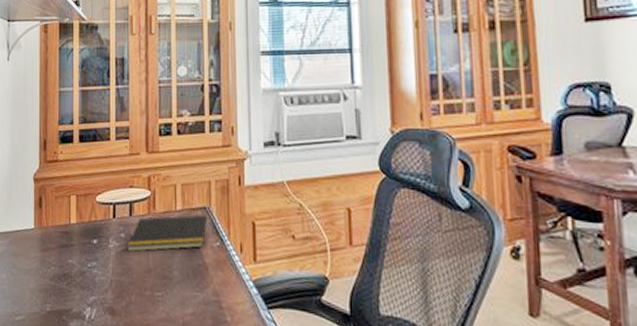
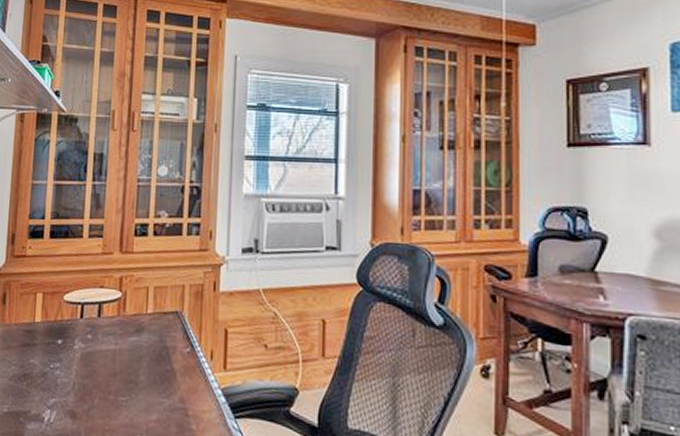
notepad: present [127,215,207,252] -> none [93,319,179,354]

